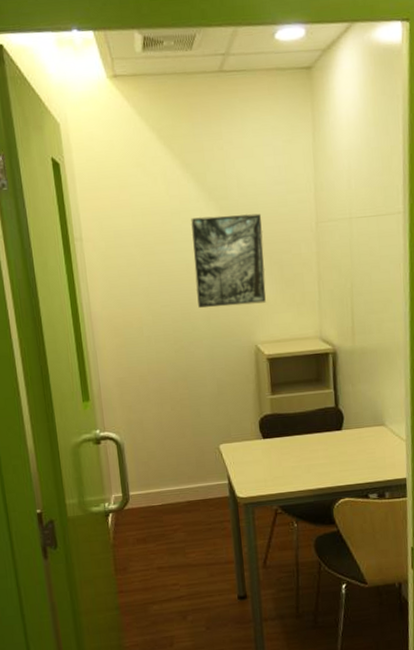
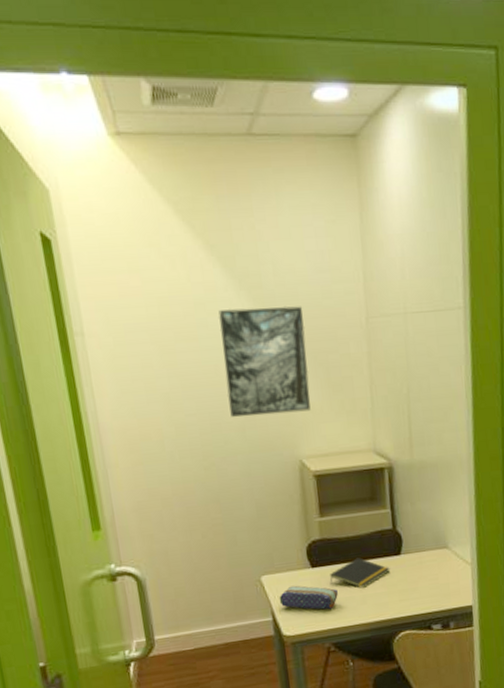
pencil case: none [234,453,285,477] -> present [279,585,338,610]
notepad: none [278,431,332,458] -> present [329,557,390,588]

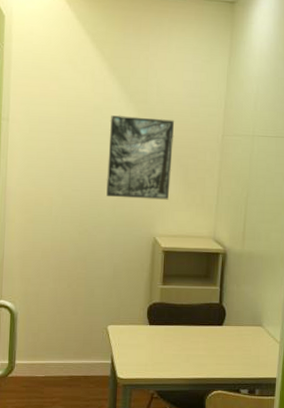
pencil case: present [279,585,338,610] -> none [119,337,167,362]
notepad: present [329,557,390,588] -> none [162,323,213,348]

